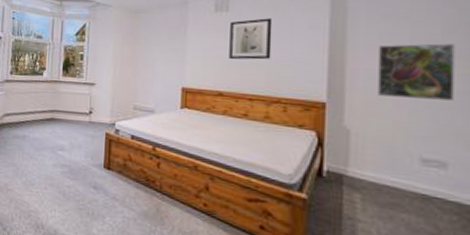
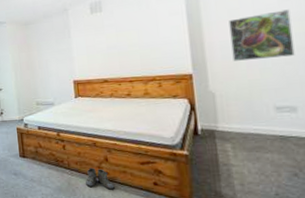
boots: none [178,195,212,226] -> present [86,168,115,190]
wall art: present [229,18,273,60] -> none [105,12,143,52]

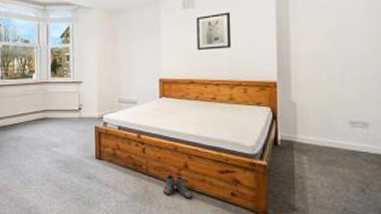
wall art: none [105,12,143,52] -> present [197,12,232,51]
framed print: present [229,9,295,61] -> none [314,26,370,73]

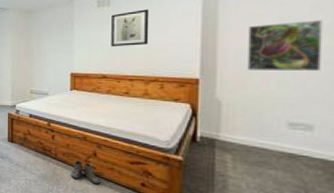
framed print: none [314,26,370,73] -> present [247,20,323,71]

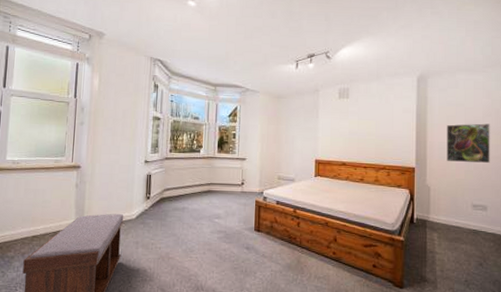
boots: present [71,160,100,185] -> none [314,247,339,270]
wall art: present [111,9,150,47] -> none [349,104,379,137]

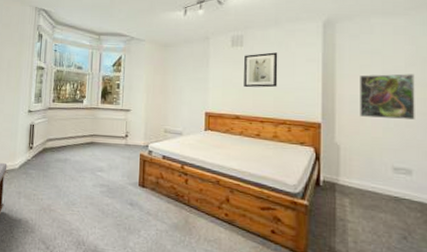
wall art: none [349,104,379,137] -> present [244,52,278,88]

